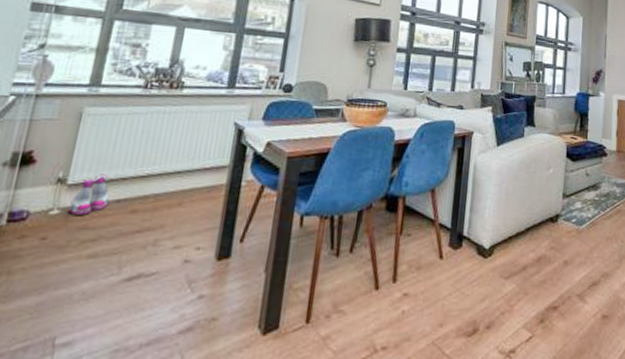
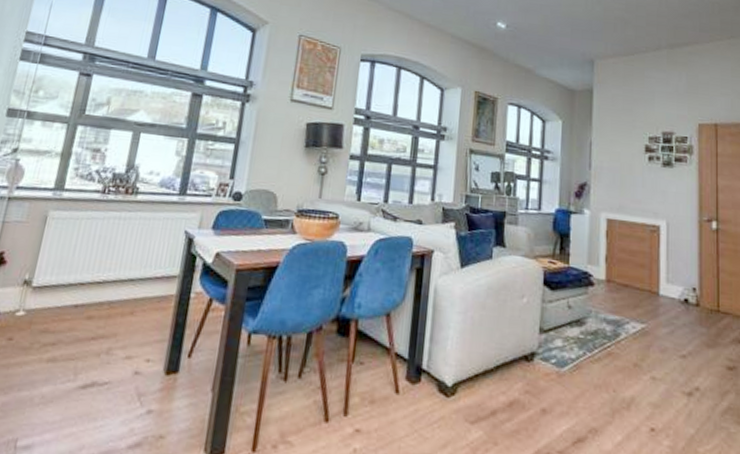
boots: present [69,174,110,215] -> none [33,278,69,318]

